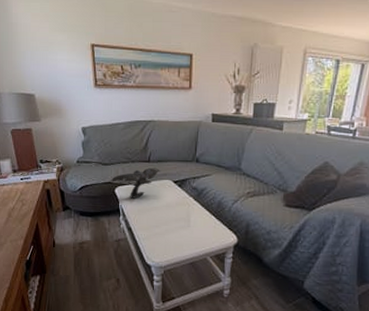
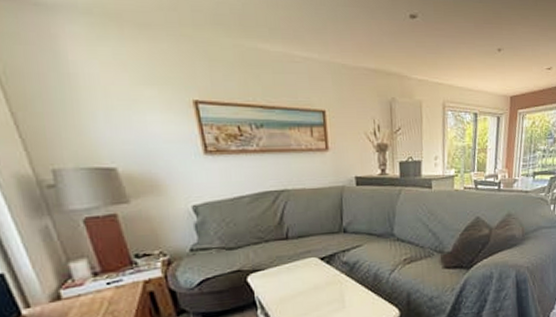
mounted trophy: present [112,167,161,199] -> none [241,245,303,286]

